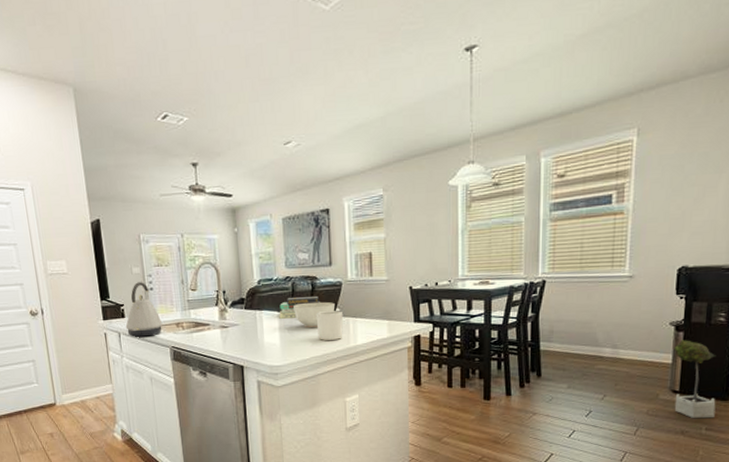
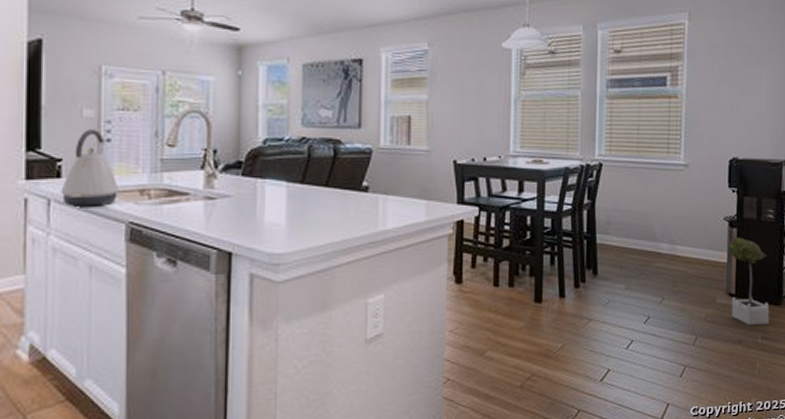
books: present [279,296,320,319] -> none [288,165,343,191]
bowl: present [293,301,336,327] -> none [308,172,363,204]
mug: present [316,311,343,341] -> none [336,185,370,223]

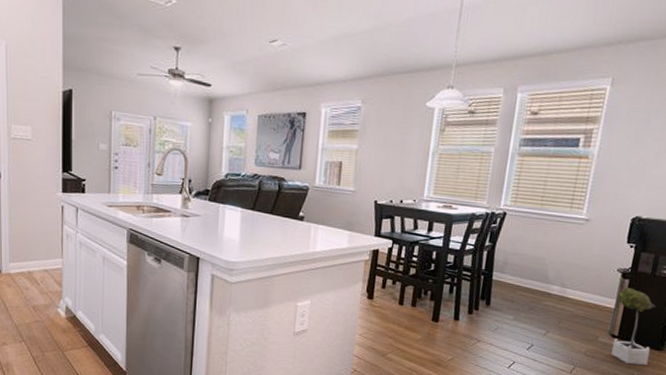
kettle: present [60,129,120,206] -> none [84,159,123,216]

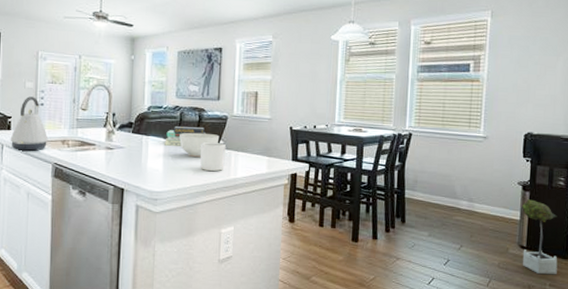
kettle: none [84,159,123,216] -> present [10,96,49,151]
books: none [242,196,285,217] -> present [165,126,205,146]
bowl: none [257,202,300,228] -> present [179,132,220,157]
mug: none [278,213,305,244] -> present [200,142,226,172]

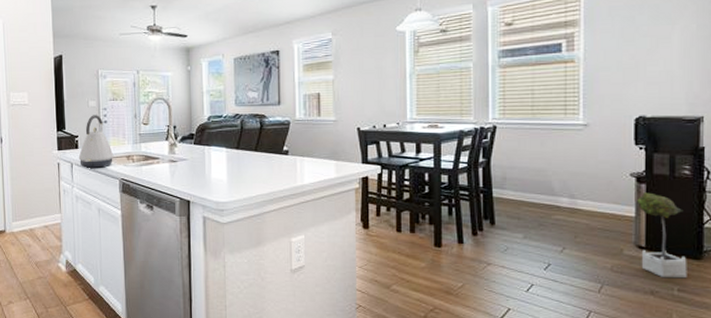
books: present [165,126,205,146] -> none [227,134,268,155]
bowl: present [179,132,220,157] -> none [242,139,283,165]
mug: present [200,142,226,172] -> none [263,149,290,179]

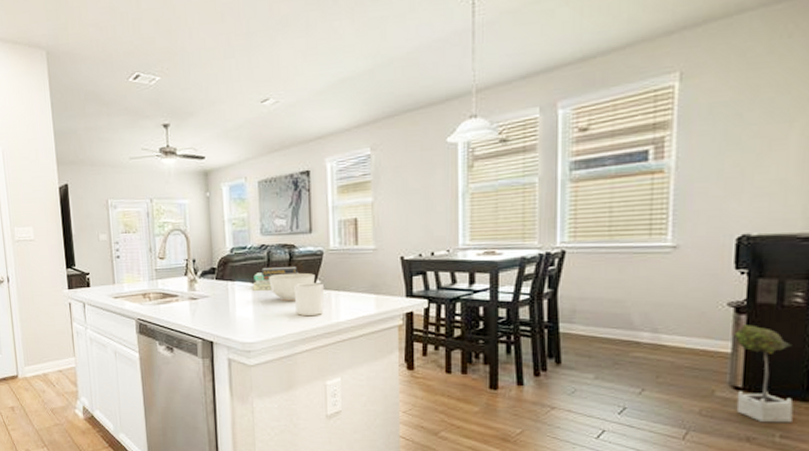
kettle: present [78,115,114,168] -> none [90,249,129,308]
books: none [227,134,268,155] -> present [253,267,298,291]
bowl: none [242,139,283,165] -> present [269,272,316,301]
mug: none [263,149,290,179] -> present [293,283,324,317]

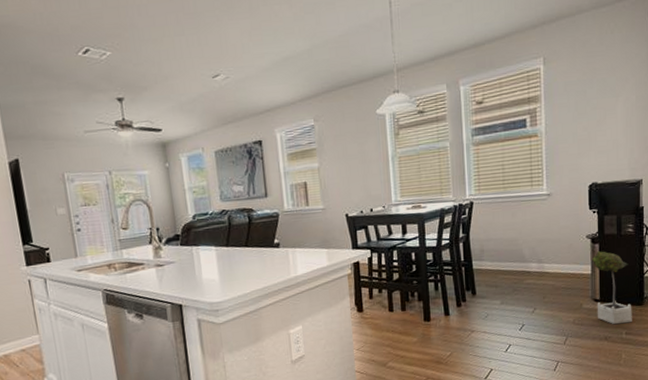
books: present [253,267,298,291] -> none [216,229,258,254]
bowl: present [269,272,316,301] -> none [231,233,274,261]
mug: present [293,283,324,317] -> none [254,242,283,273]

